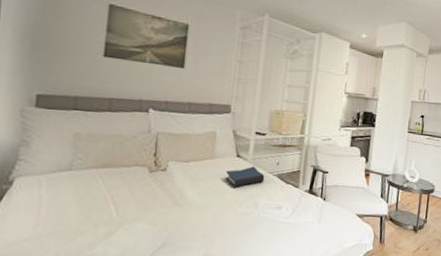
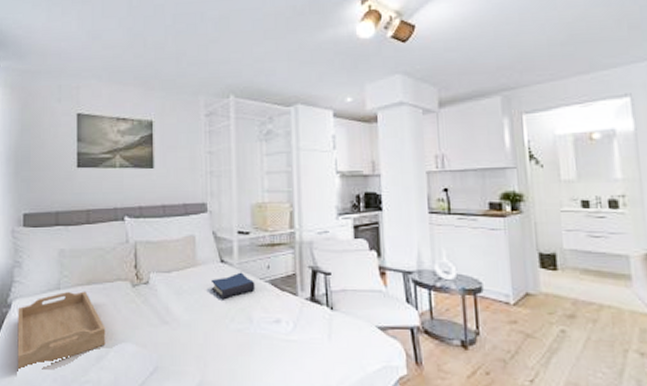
serving tray: none [14,172,118,246] -> present [17,291,106,372]

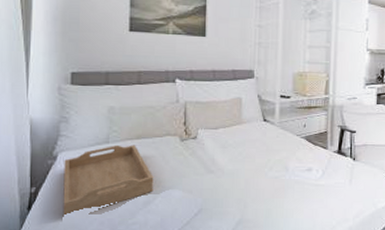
hardback book: present [210,272,256,300] -> none [253,129,293,153]

